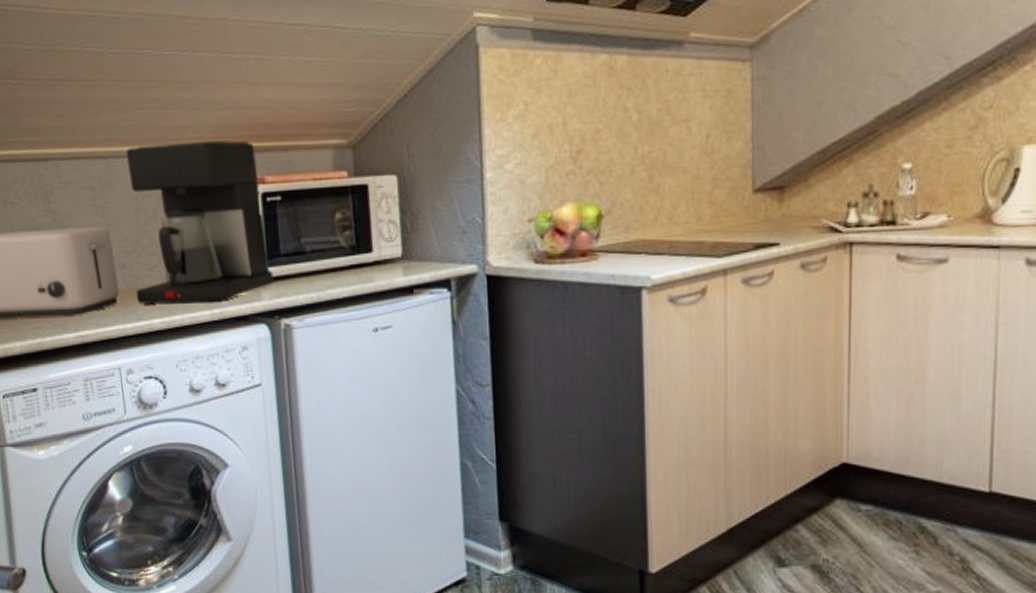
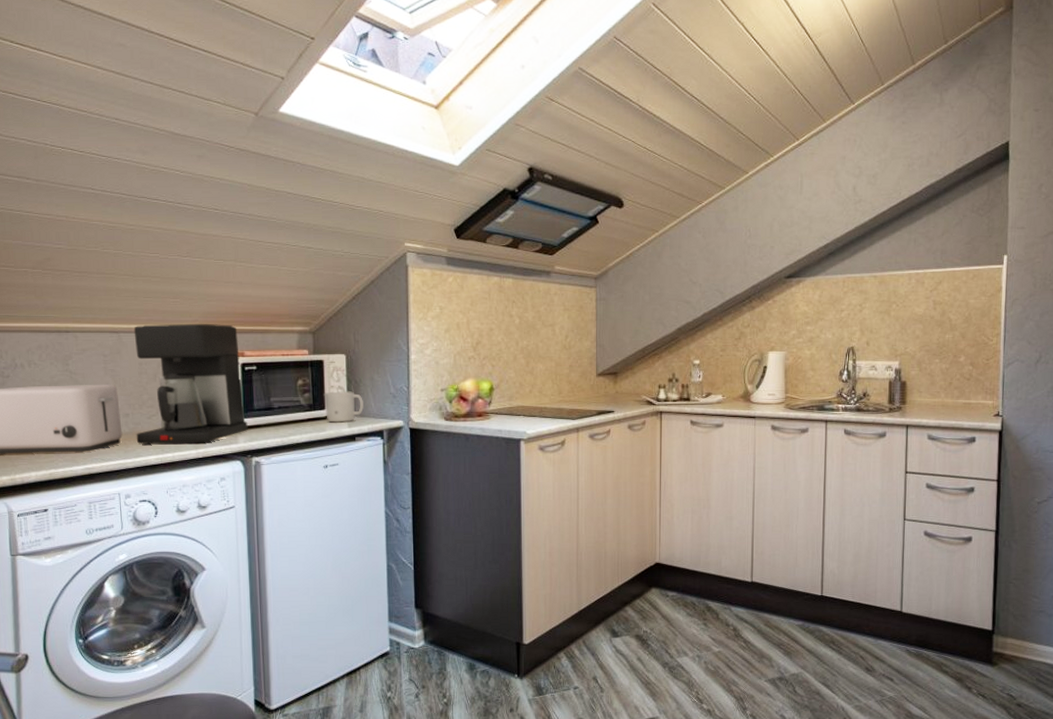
mug: none [370,226,423,270] -> present [324,391,364,423]

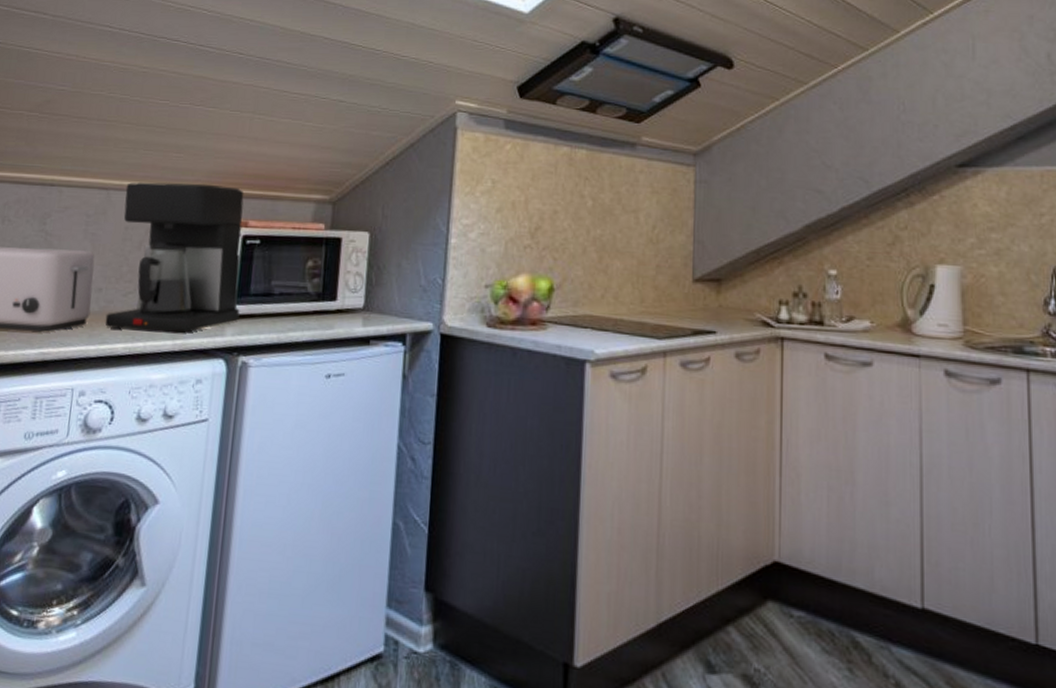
mug: present [324,391,364,423] -> none [336,278,385,320]

